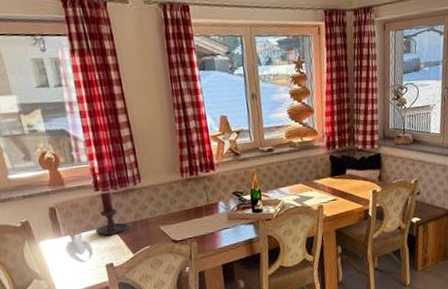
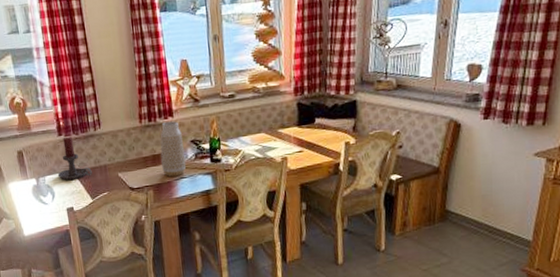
vase: none [202,174,229,228] -> present [160,121,186,177]

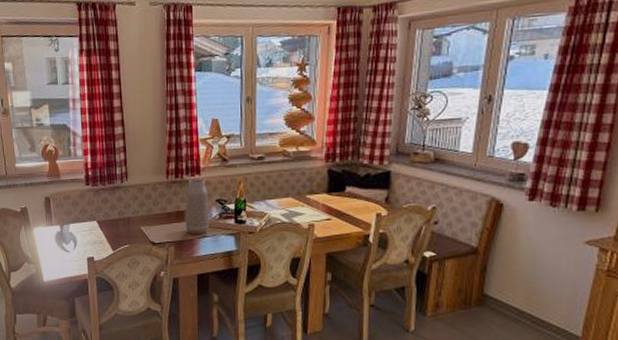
candle holder: present [57,137,92,180] -> none [81,187,115,229]

